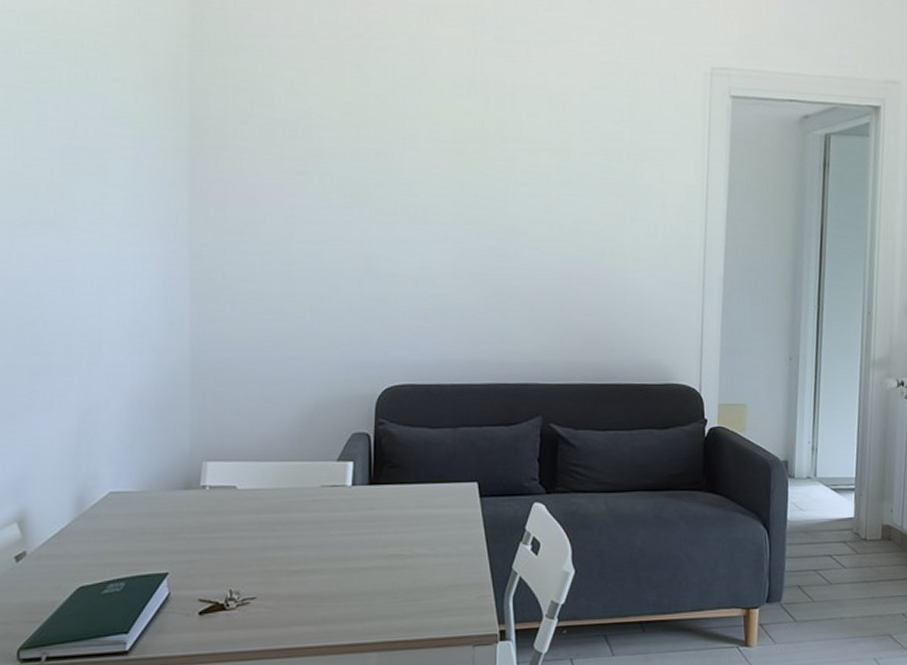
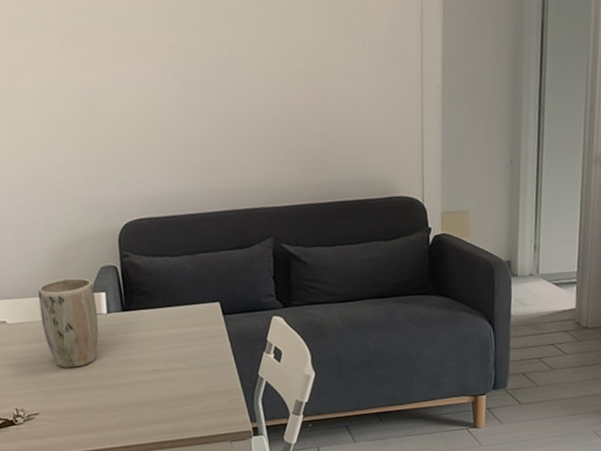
plant pot: none [277,443,341,546] -> present [37,277,99,369]

